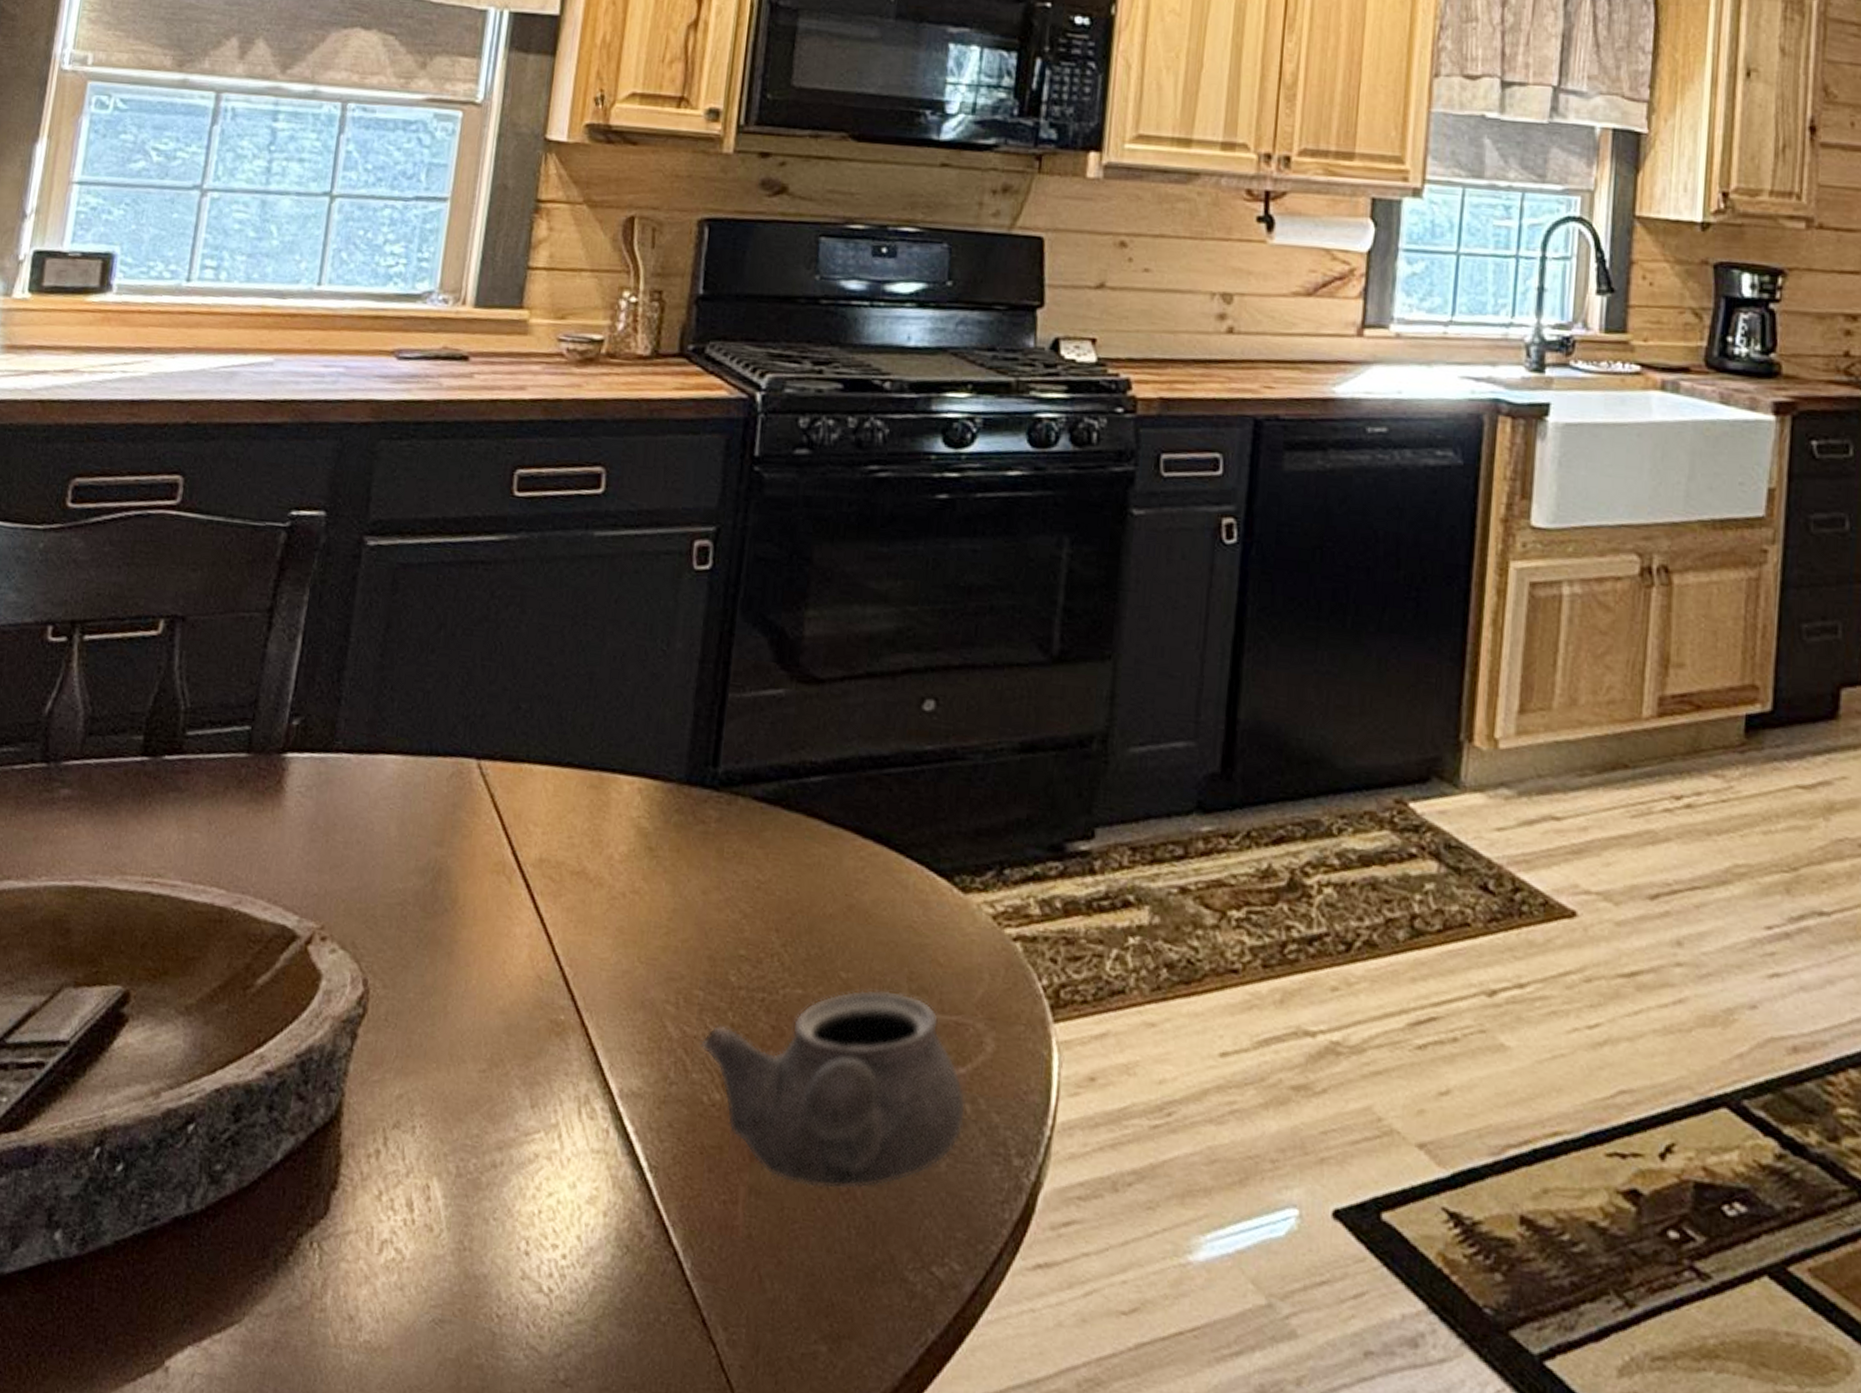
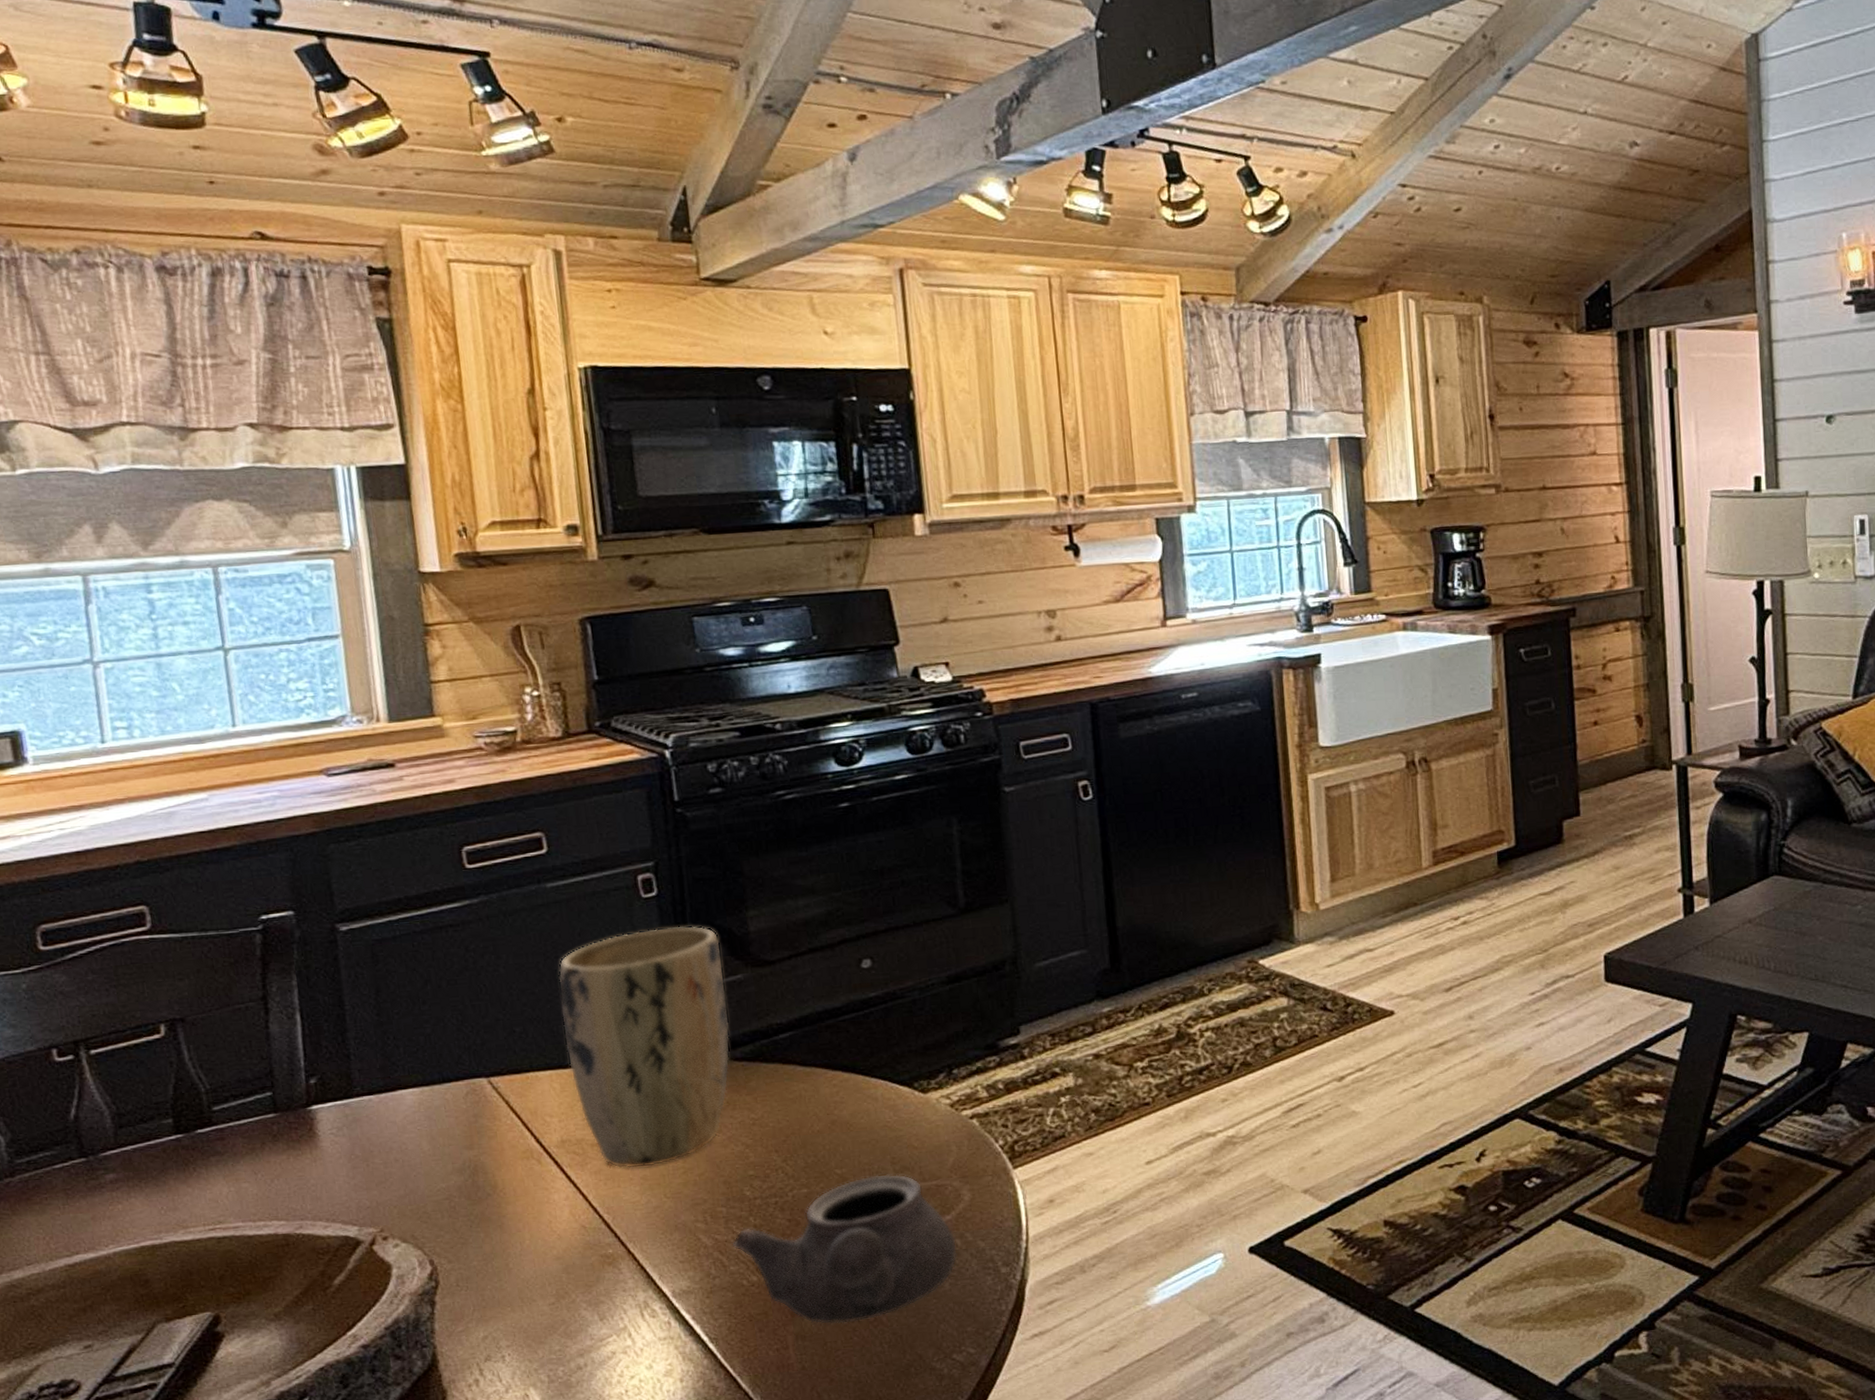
plant pot: none [568,609,768,917] -> present [558,925,730,1169]

